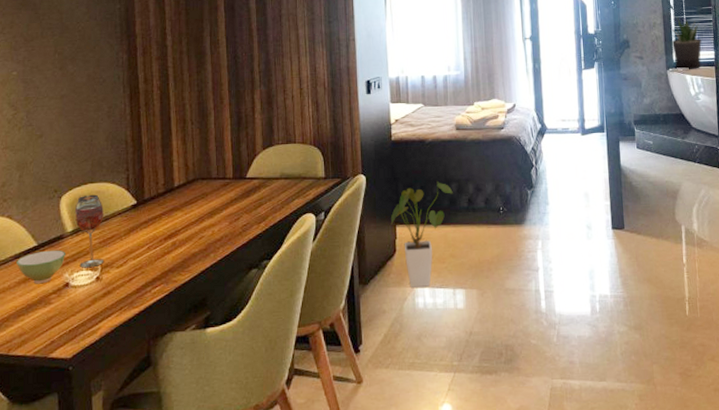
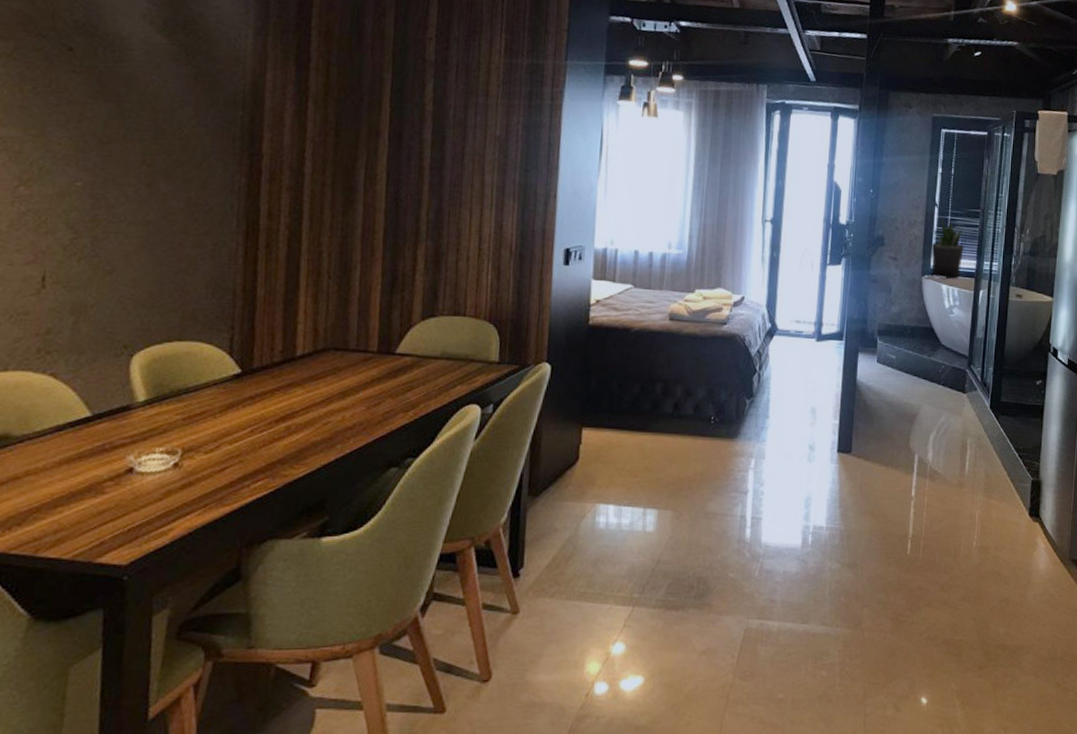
bowl: present [15,250,66,284] -> none [57,423,134,467]
wineglass: present [74,194,104,268] -> none [149,355,193,451]
house plant: present [391,181,453,289] -> none [577,378,657,505]

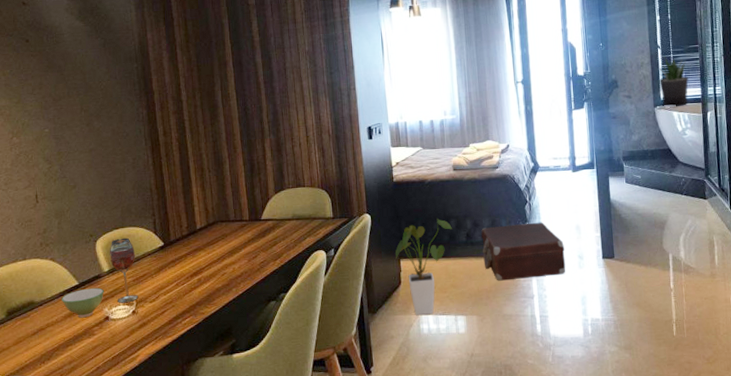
bowl: none [57,423,134,467] -> present [61,287,105,318]
wineglass: none [149,355,193,451] -> present [109,238,139,303]
house plant: none [577,378,657,505] -> present [395,218,452,316]
suitcase: none [691,398,794,468] -> present [481,222,566,281]

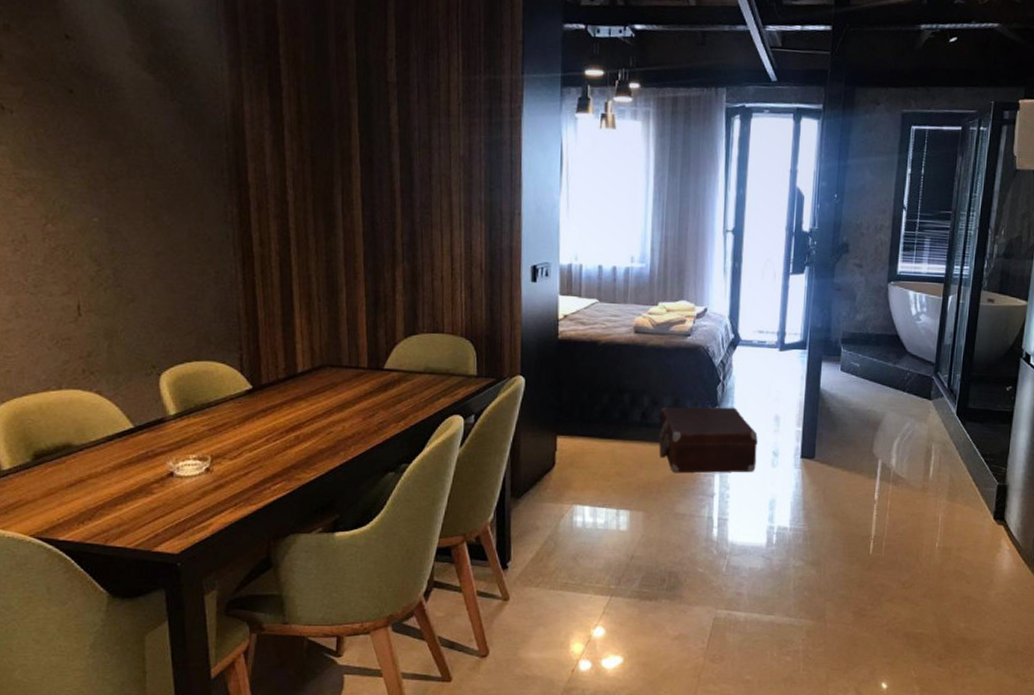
bowl: present [61,287,105,318] -> none [109,434,169,471]
wineglass: present [109,238,139,303] -> none [177,374,215,457]
house plant: present [395,218,452,316] -> none [552,389,625,506]
planter: present [659,57,689,108] -> none [898,221,935,286]

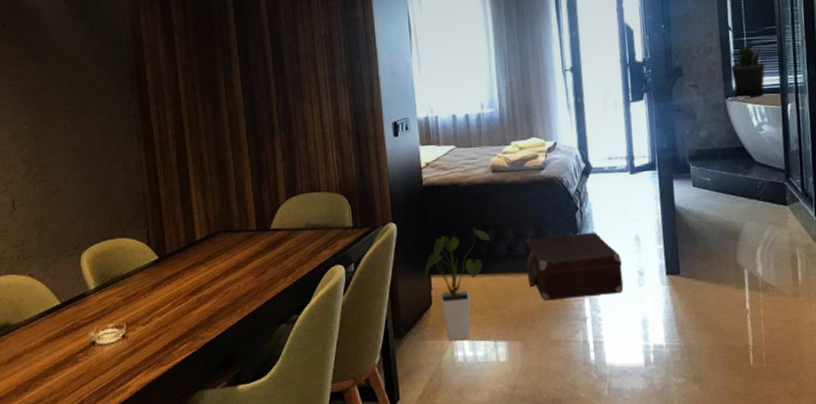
house plant: none [552,389,625,506] -> present [425,227,491,342]
planter: none [898,221,935,286] -> present [730,40,765,99]

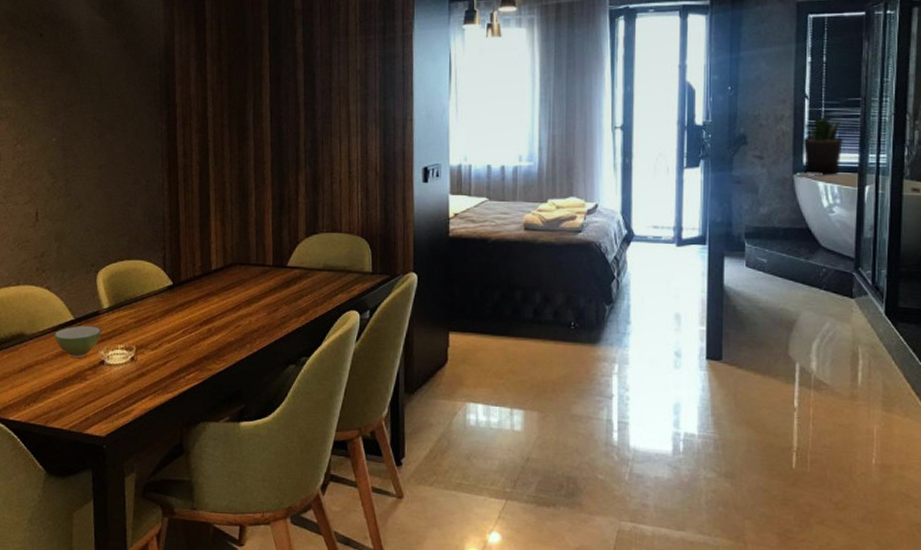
bowl: none [40,308,91,343] -> present [53,325,102,359]
house plant: present [425,227,491,342] -> none [444,286,517,404]
suitcase: present [525,232,624,301] -> none [552,304,657,374]

